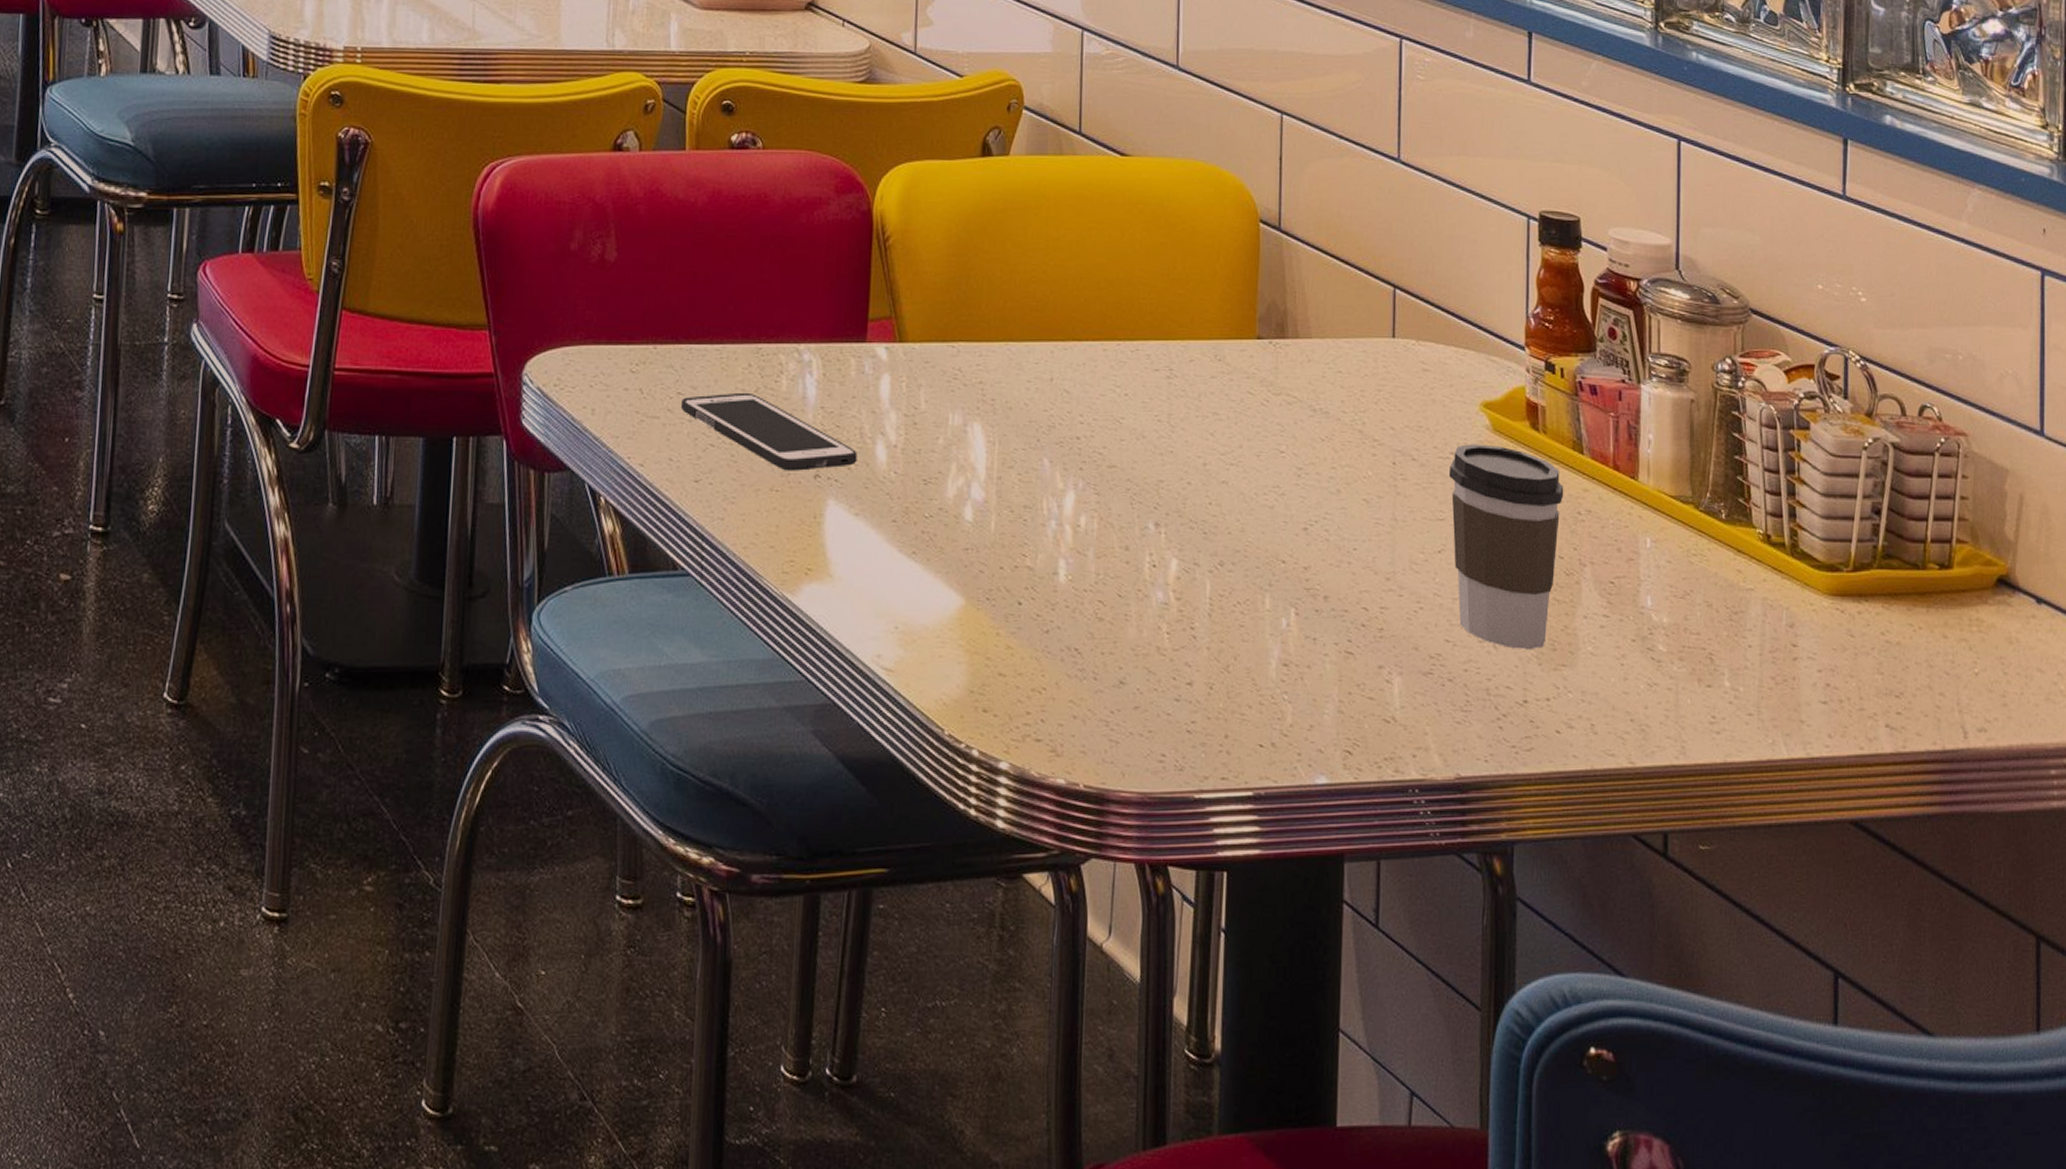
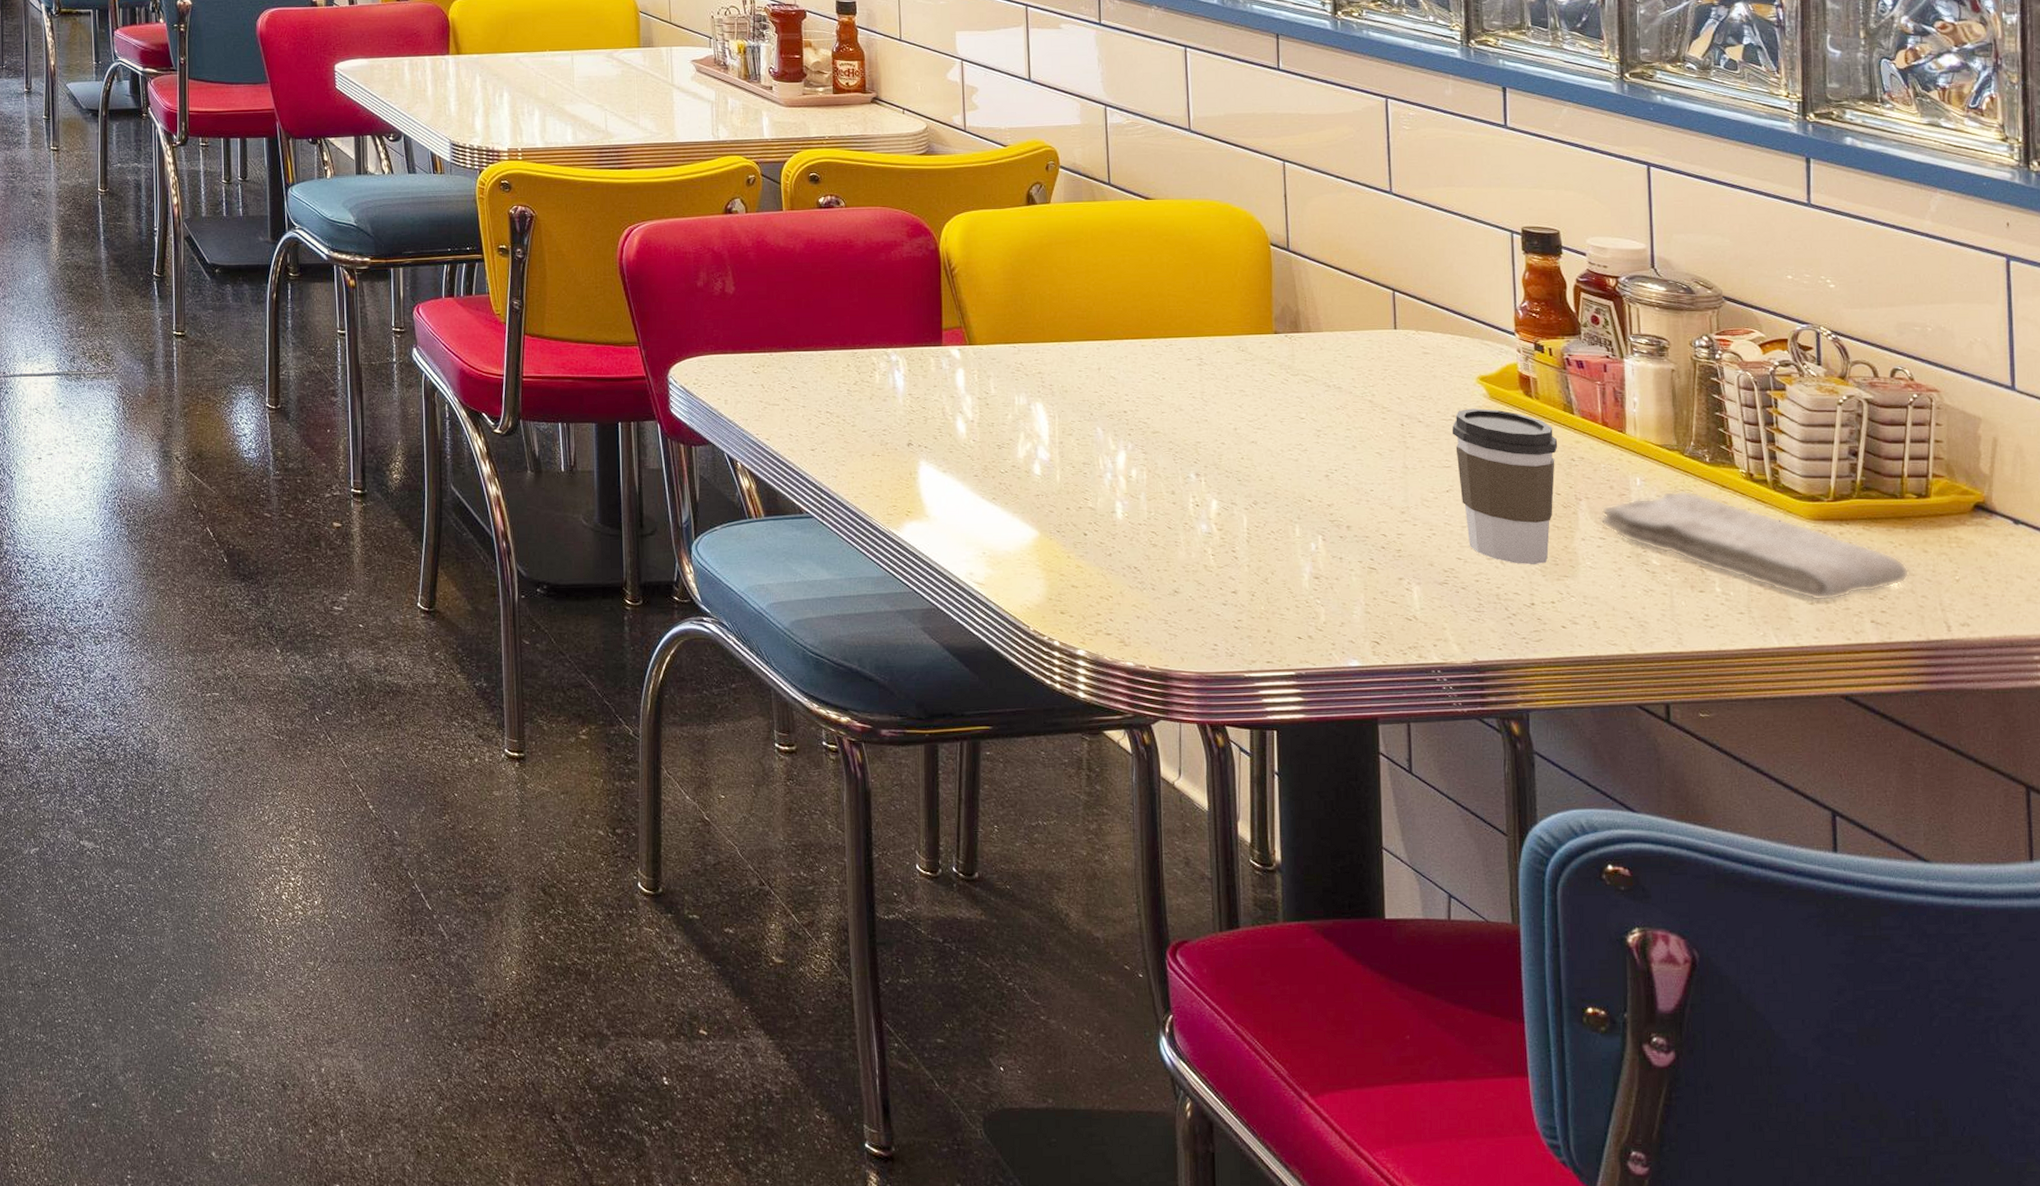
cell phone: present [680,392,857,471] -> none [795,385,942,441]
washcloth: none [1605,556,1928,699] -> present [1600,491,1910,601]

